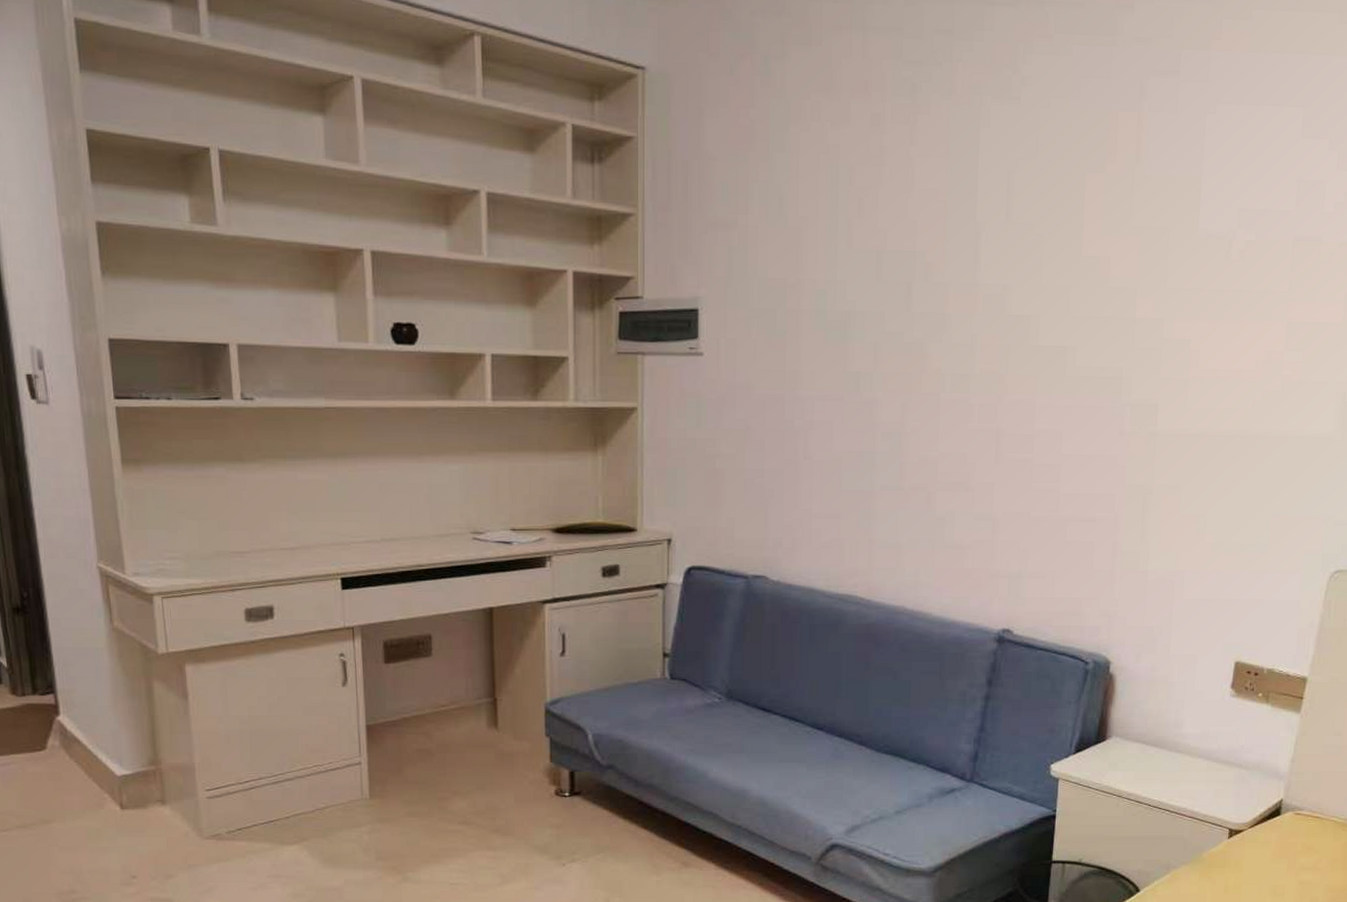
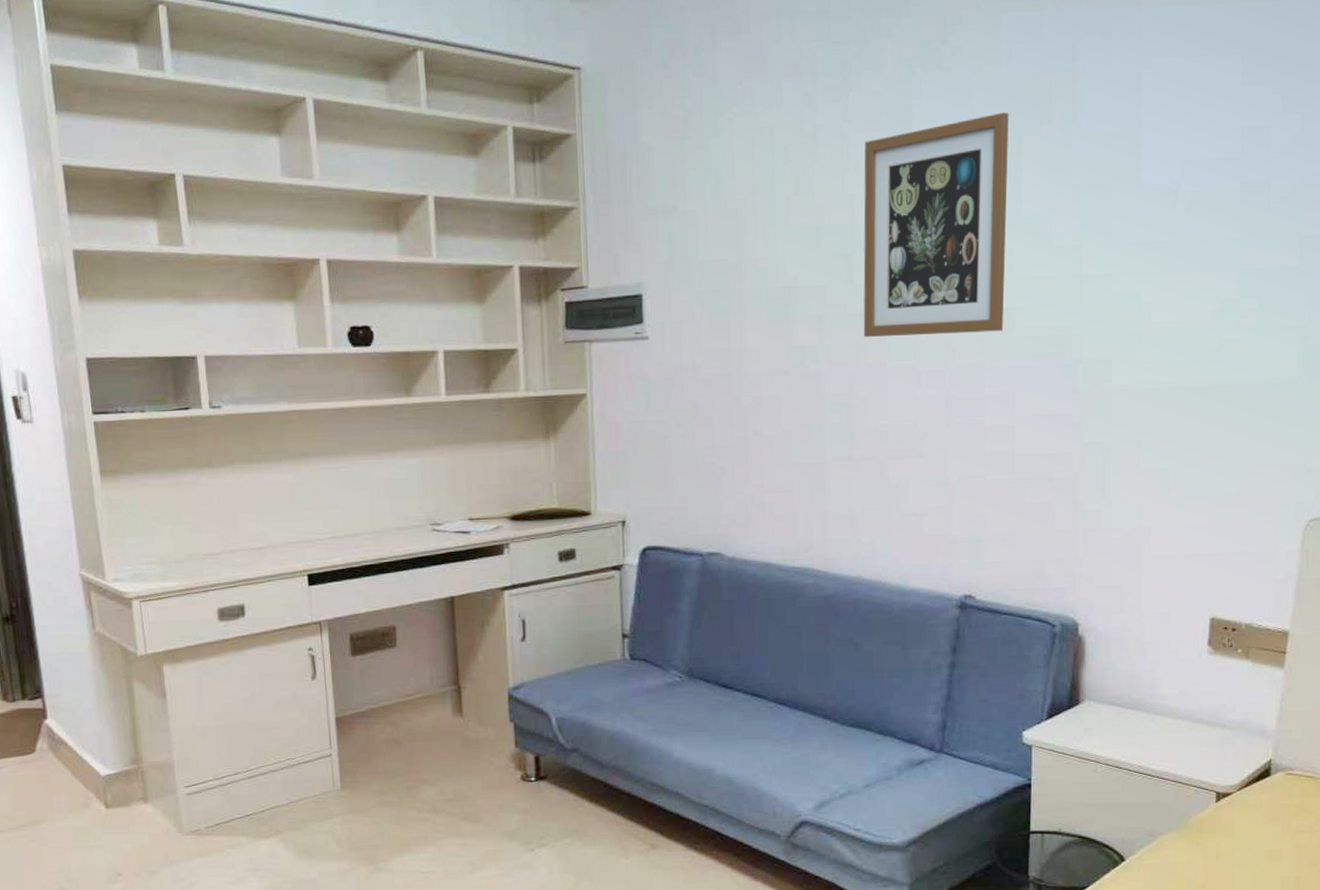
wall art: none [918,147,1075,369] -> present [863,112,1009,338]

